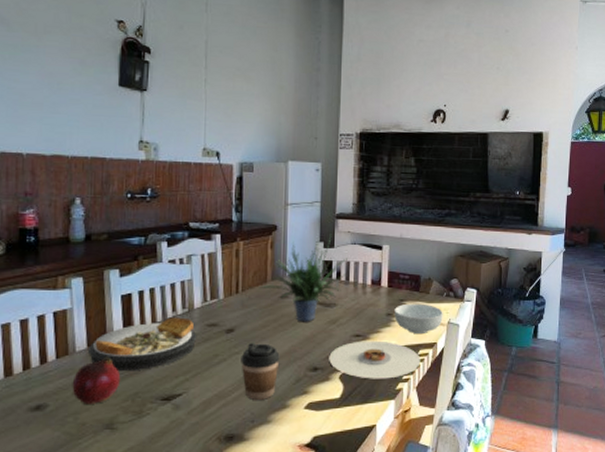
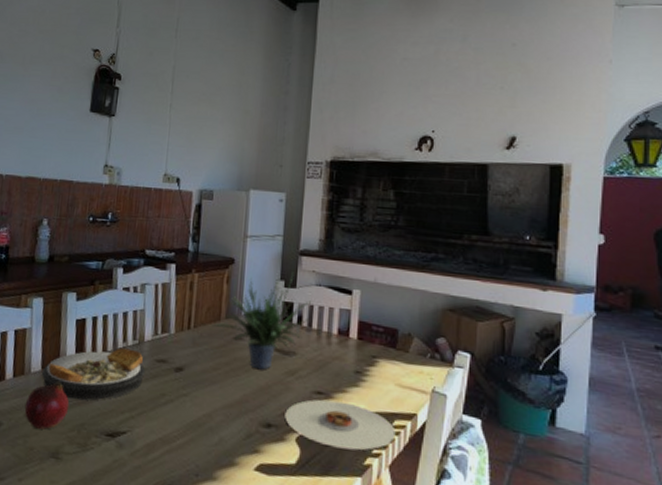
coffee cup: present [241,343,280,400] -> none [188,386,231,452]
cereal bowl: present [394,303,443,335] -> none [364,361,426,402]

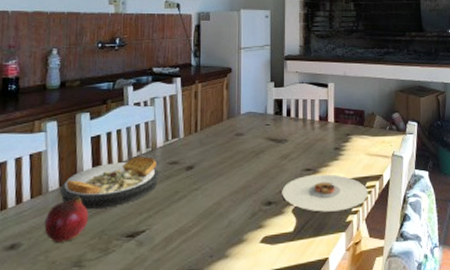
potted plant: present [211,273,314,370] -> none [215,75,299,158]

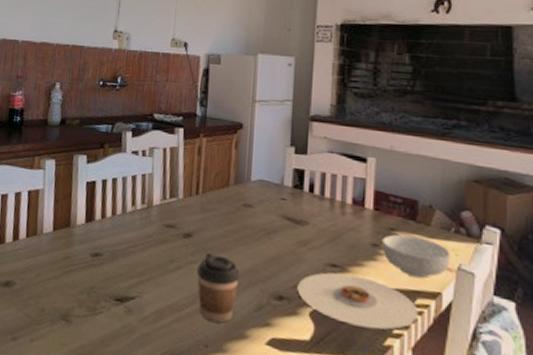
fruit: present [44,195,89,243] -> none [36,242,80,291]
plate: present [59,156,160,209] -> none [53,211,154,264]
coffee cup: none [200,179,236,235] -> present [197,253,240,323]
cereal bowl: none [342,137,387,167] -> present [382,234,450,278]

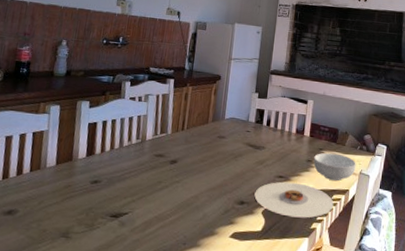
coffee cup: present [197,253,240,323] -> none [180,174,213,225]

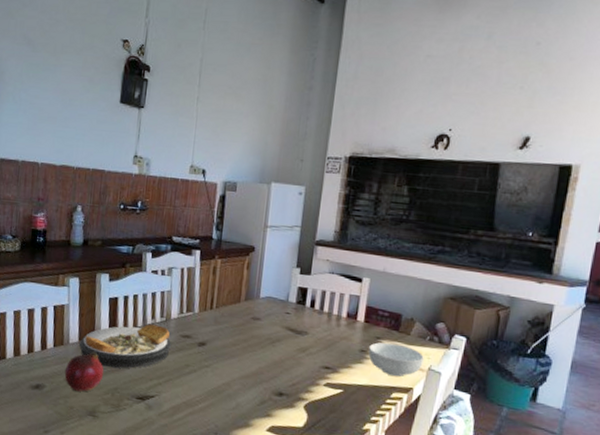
fruit: none [39,174,80,214] -> present [64,351,104,392]
plate: none [55,146,146,189] -> present [78,324,172,369]
plate: present [254,181,334,218] -> none [295,373,393,417]

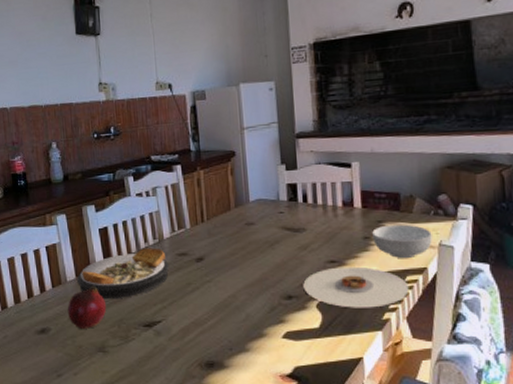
plate: none [295,373,393,417] -> present [303,266,409,308]

